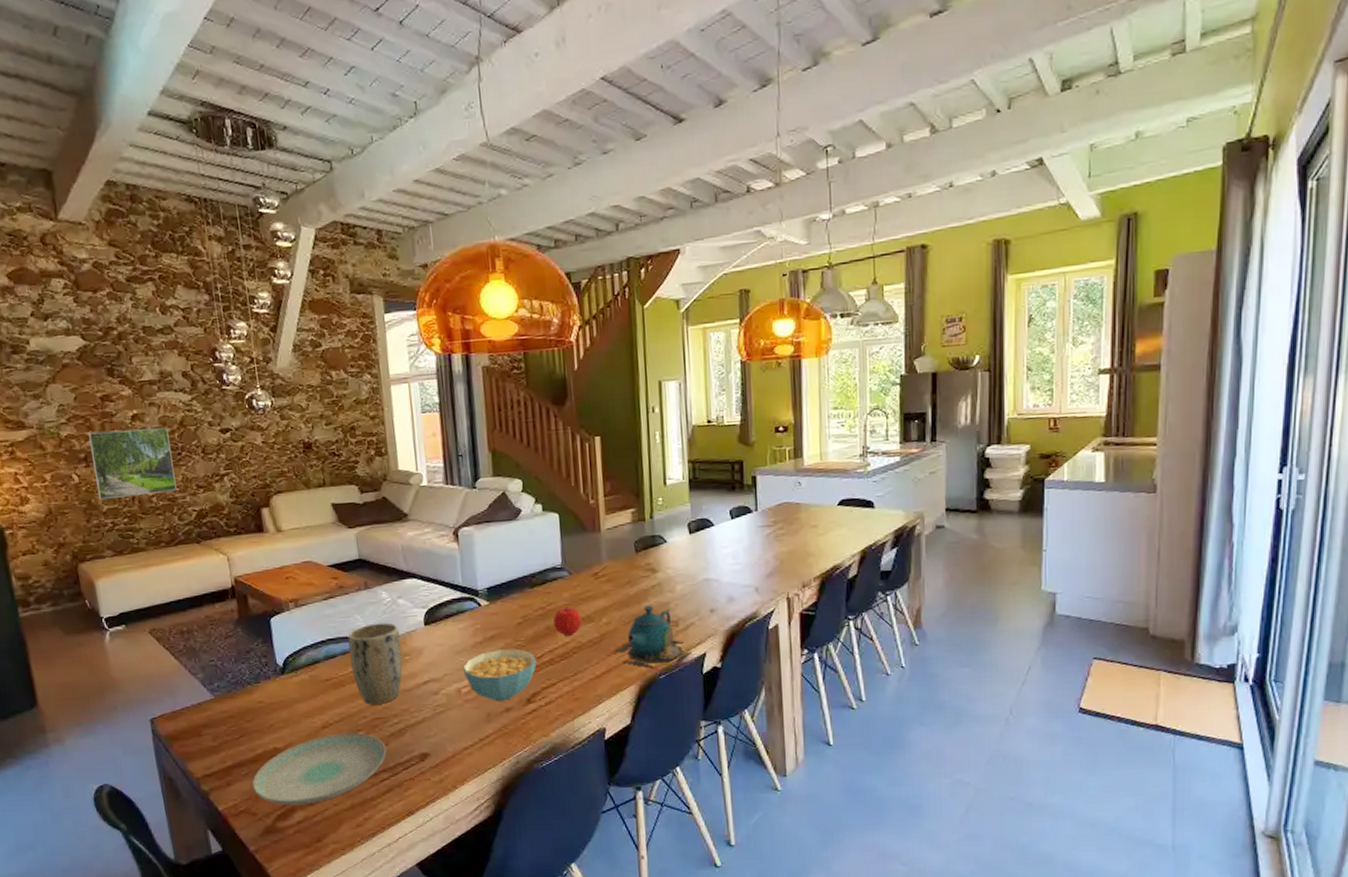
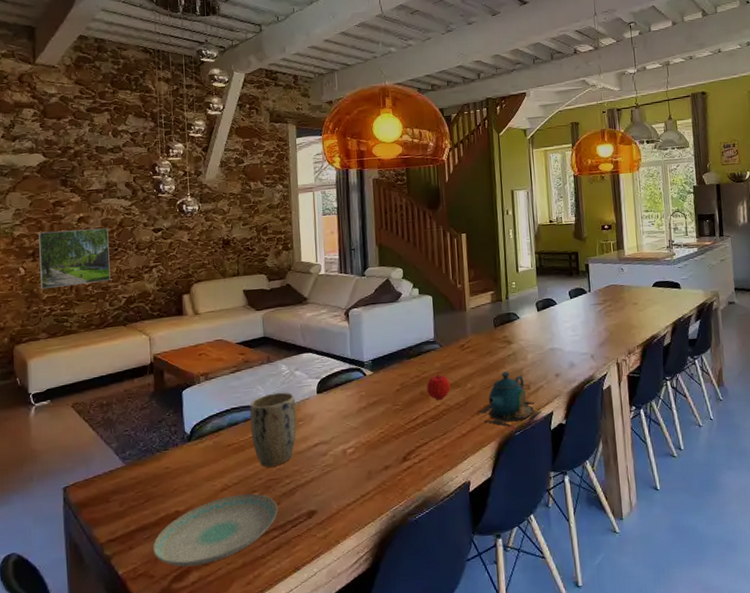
cereal bowl: present [462,648,537,702] -> none [348,412,412,460]

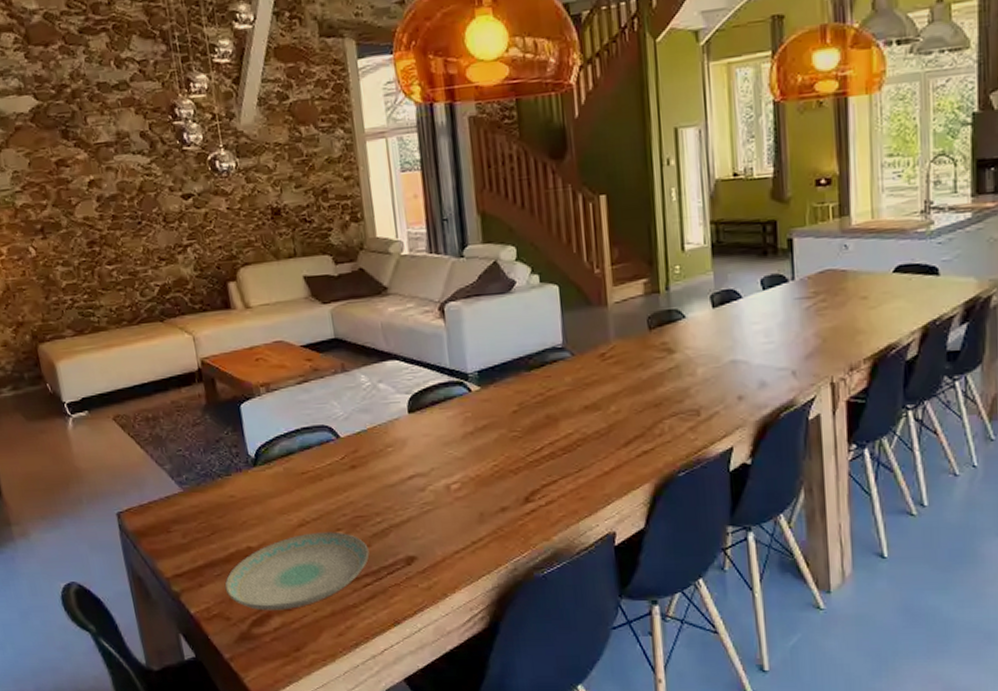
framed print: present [39,228,111,290] -> none [44,194,138,275]
plant pot: present [250,392,297,467] -> none [324,410,386,502]
fruit: present [426,374,451,400] -> none [553,392,588,426]
teapot: present [478,371,541,427] -> none [626,391,716,465]

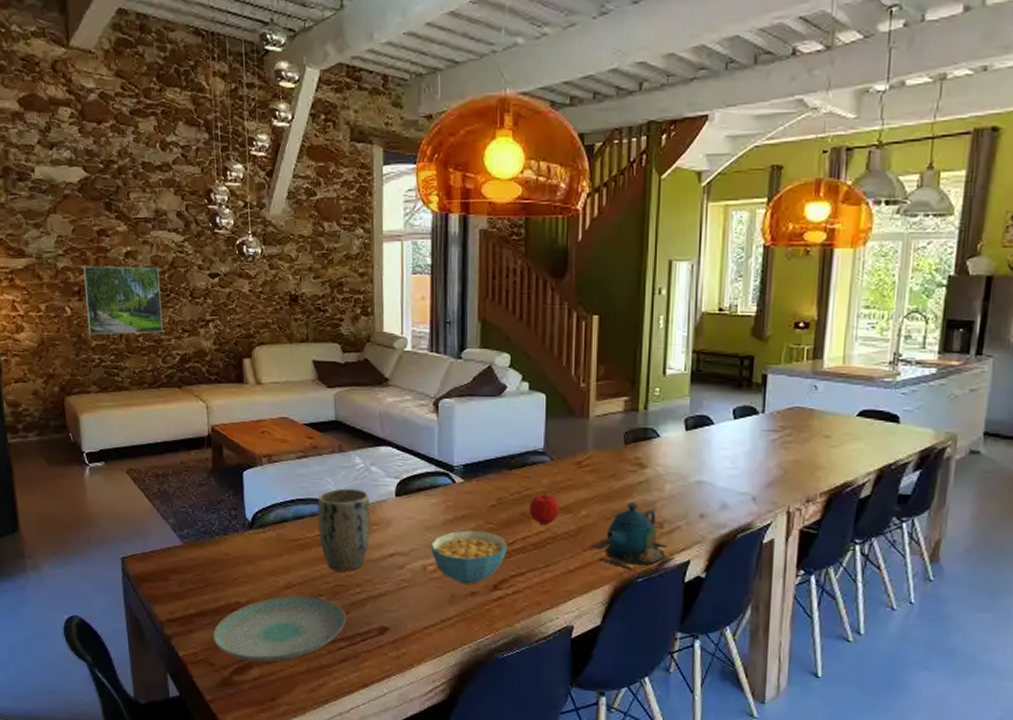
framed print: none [44,194,138,275] -> present [83,266,163,335]
plant pot: none [324,410,386,502] -> present [317,488,371,572]
cereal bowl: none [451,440,535,500] -> present [430,530,507,584]
fruit: none [553,392,588,426] -> present [528,493,560,525]
teapot: none [626,391,716,465] -> present [592,502,674,570]

